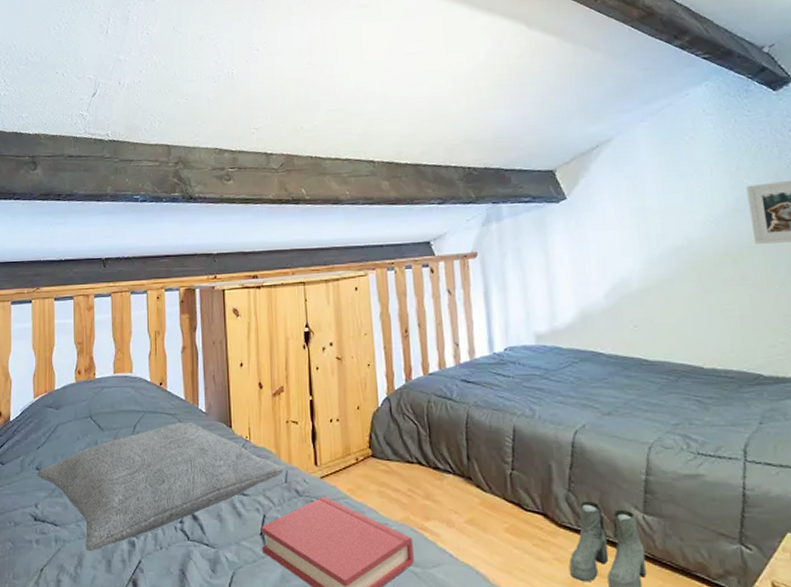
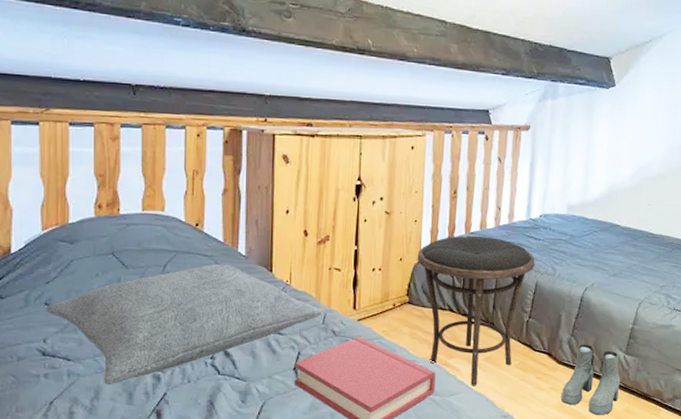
side table: none [374,376,509,554] -> present [417,235,535,385]

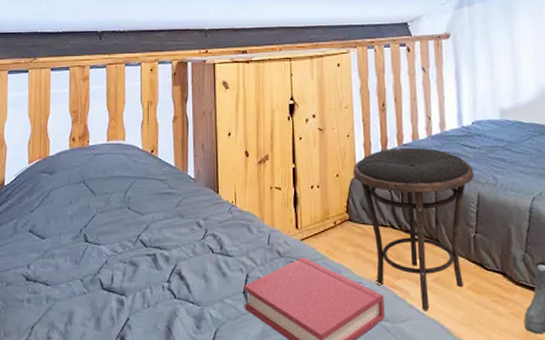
pillow: present [45,263,323,384] -> none [30,187,267,309]

